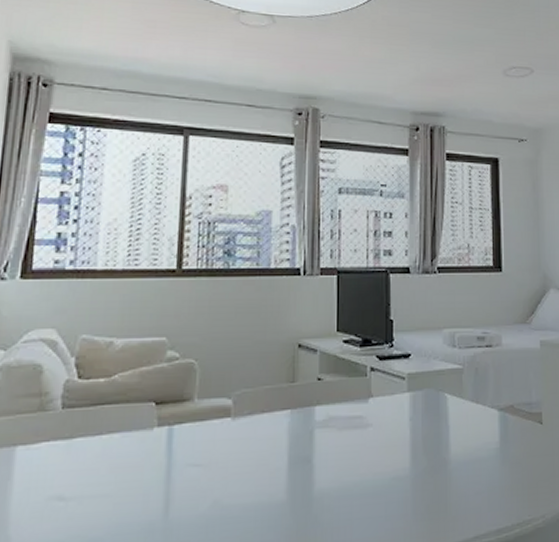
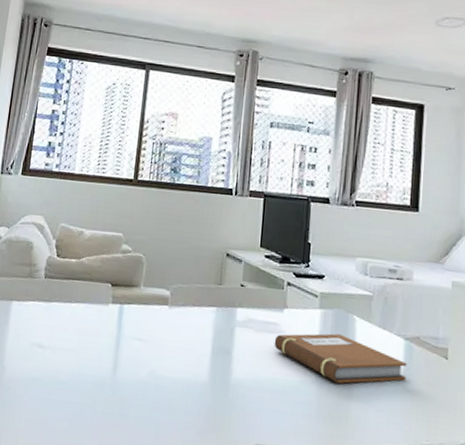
notebook: none [360,416,504,472] -> present [274,333,407,384]

